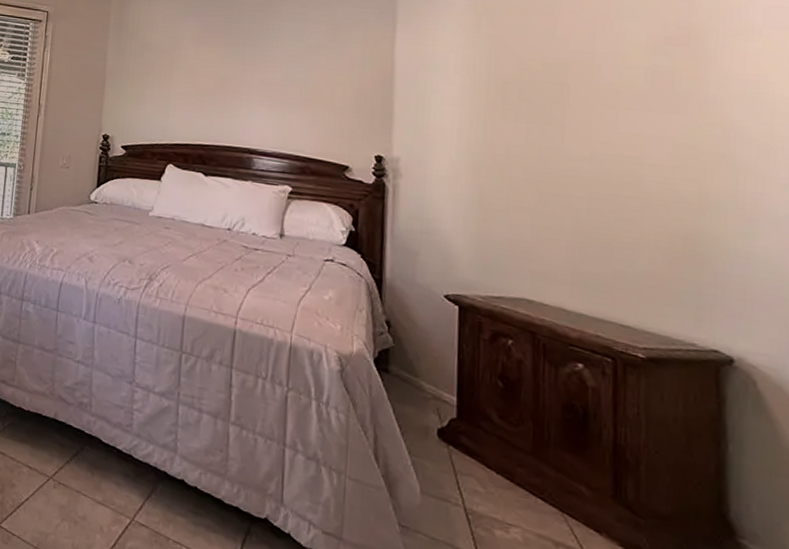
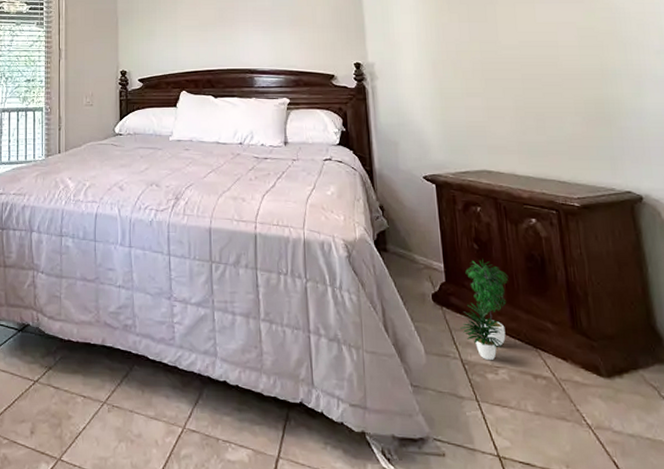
potted plant: none [468,399,538,516] -> present [460,259,509,360]

